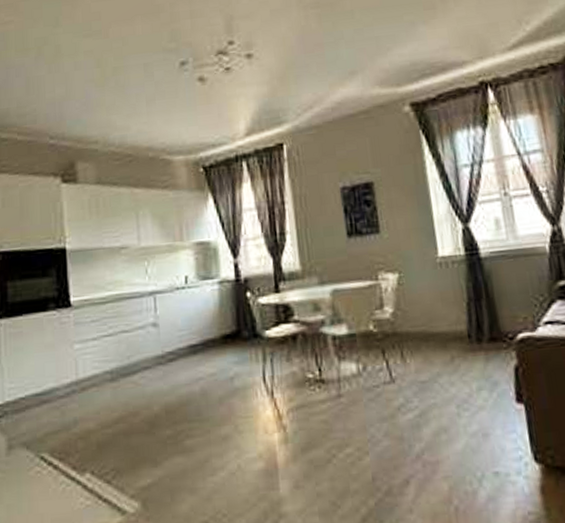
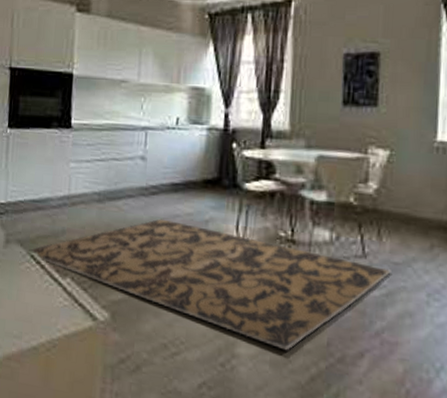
rug: none [37,385,420,497] -> present [29,218,391,351]

